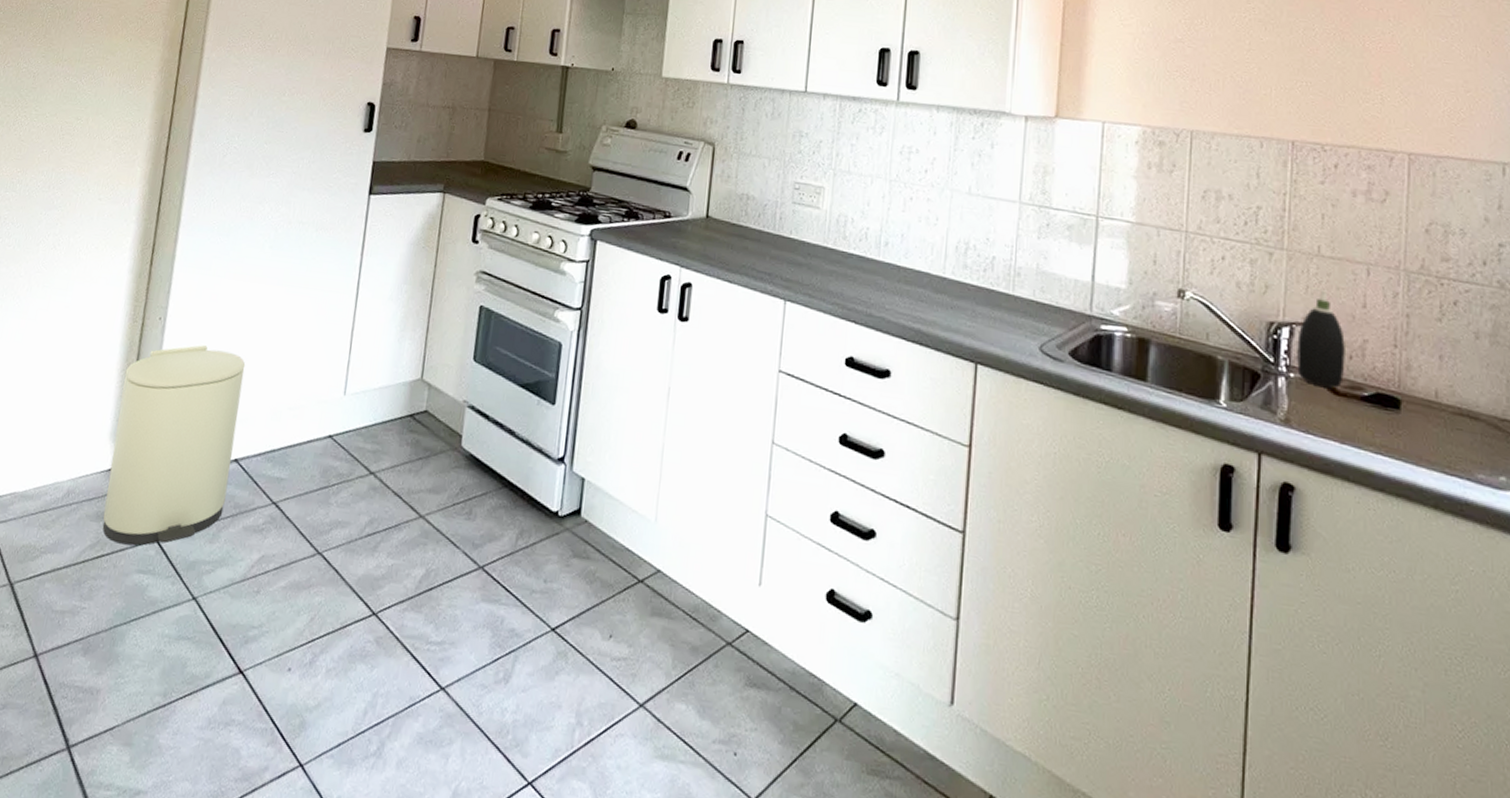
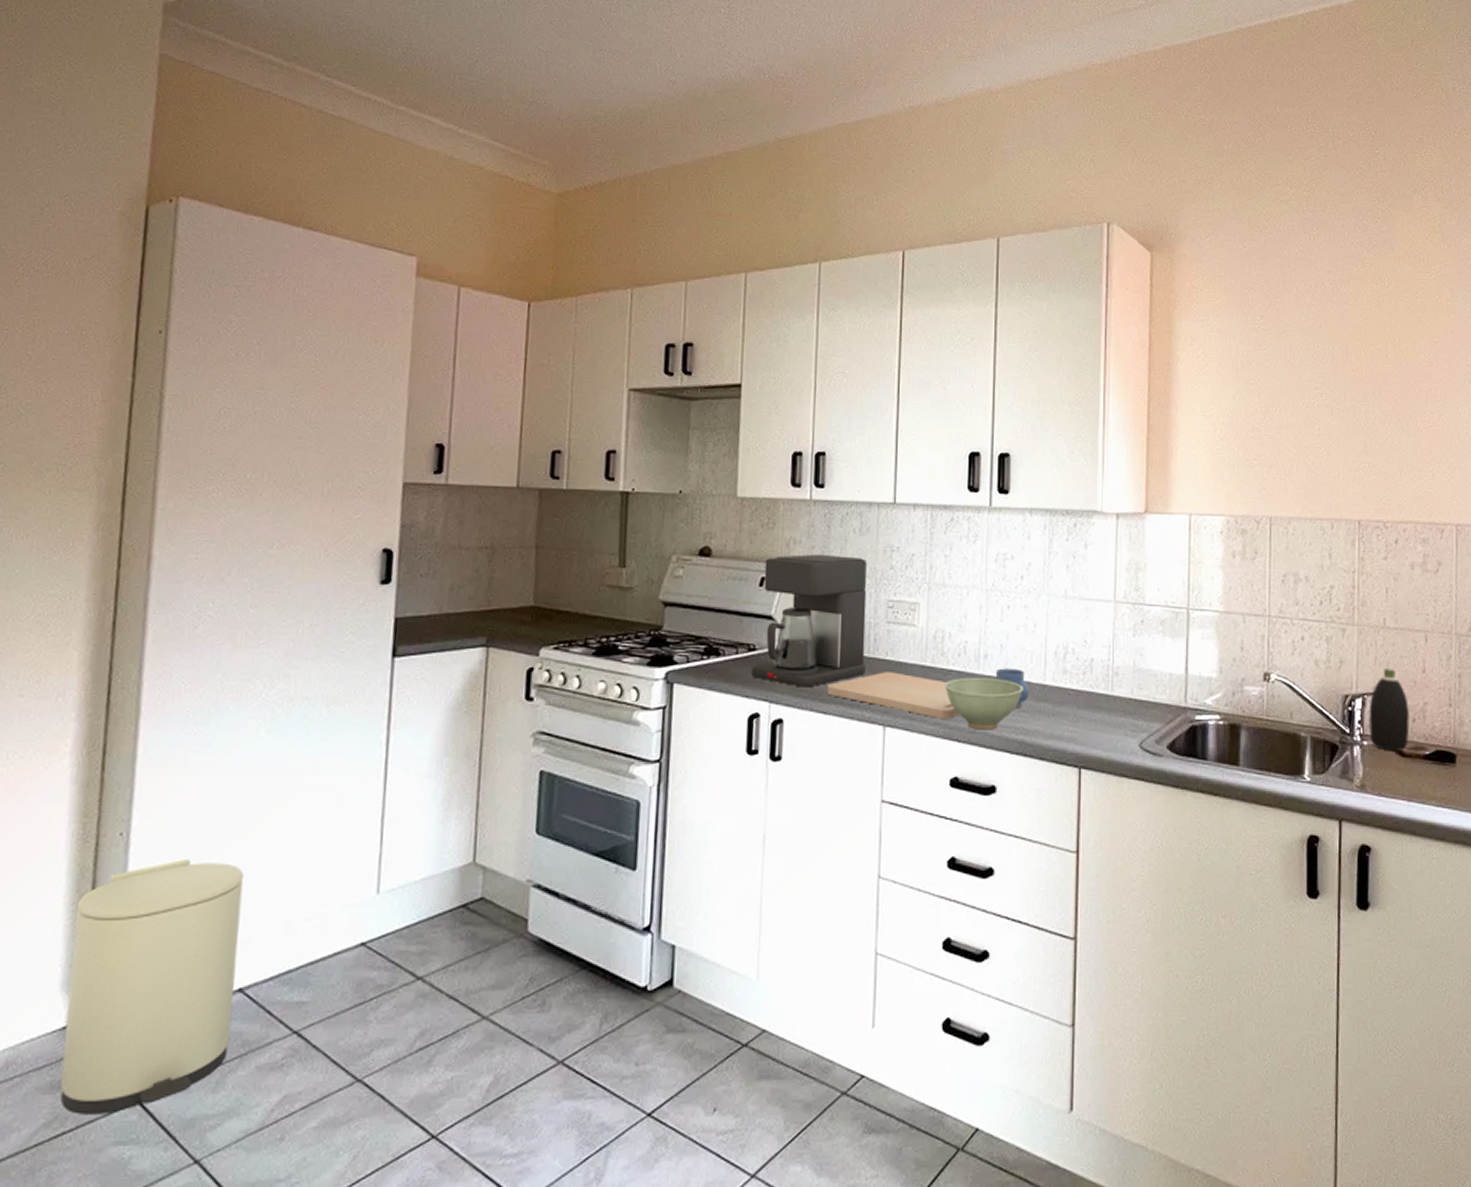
coffee maker: none [665,133,777,257] -> present [751,554,867,688]
cutting board: none [734,249,859,301] -> present [827,672,961,719]
bowl: none [845,262,922,316] -> present [945,677,1023,730]
mug: none [894,257,928,298] -> present [995,668,1029,709]

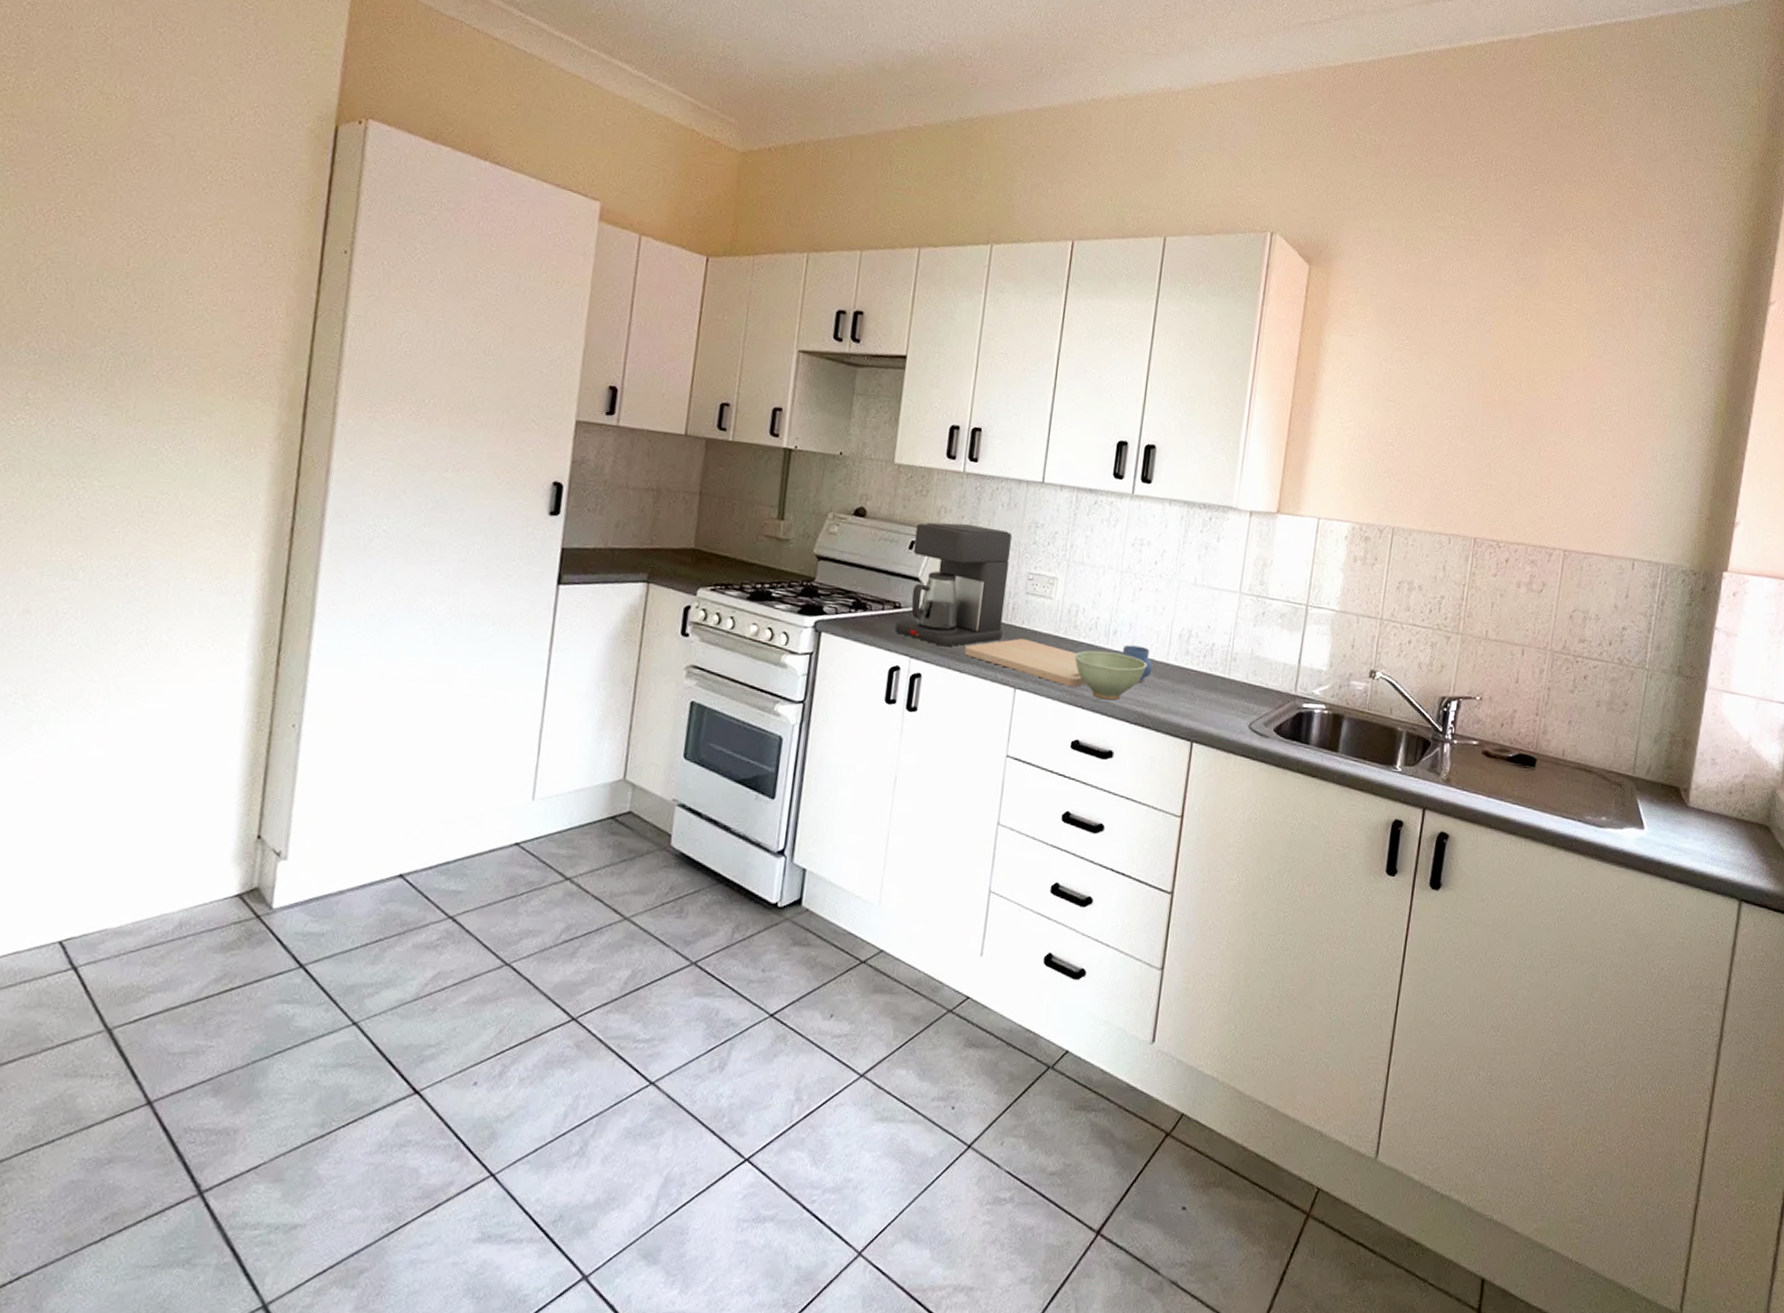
pedal bin: present [59,859,245,1115] -> none [229,753,409,975]
soap dispenser: present [1369,658,1410,750] -> none [1460,666,1499,751]

